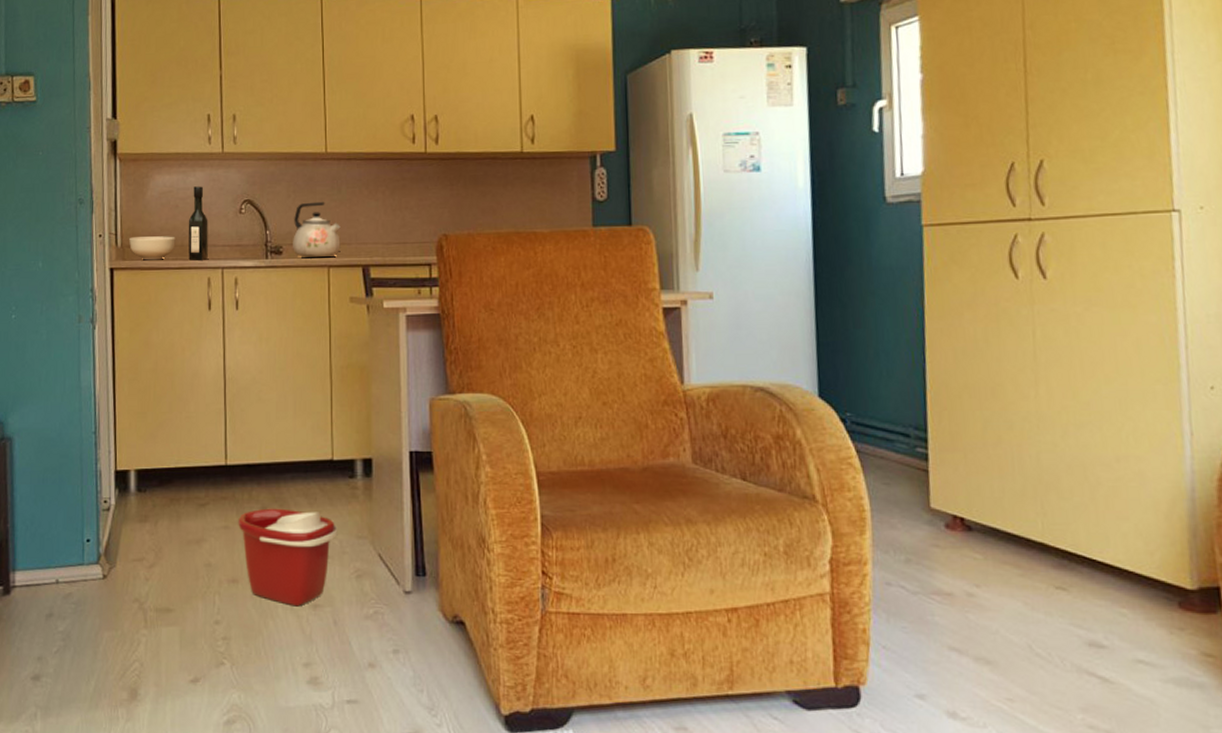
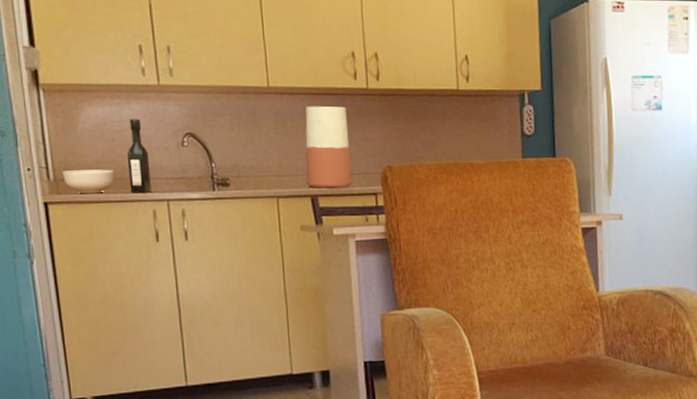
kettle: present [293,201,341,258] -> none [239,135,288,190]
vase: none [358,171,405,258] -> present [305,106,352,189]

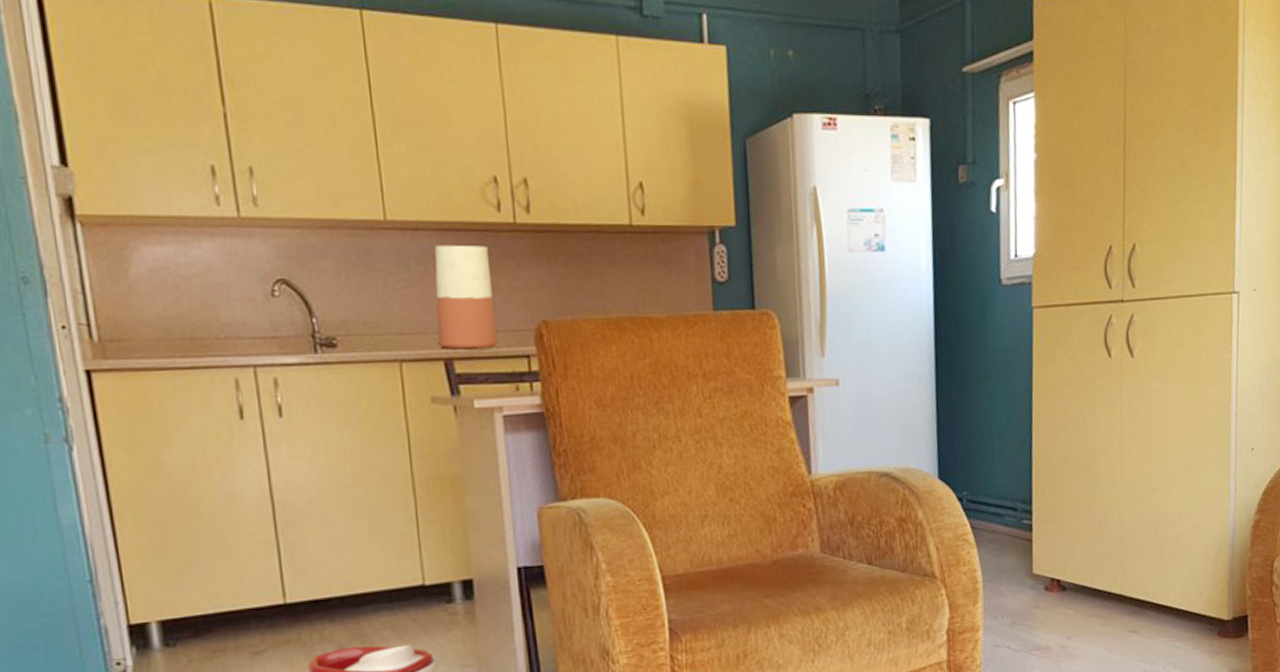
bowl: present [61,169,115,194] -> none [109,326,182,359]
bottle: present [126,119,151,194] -> none [197,261,232,359]

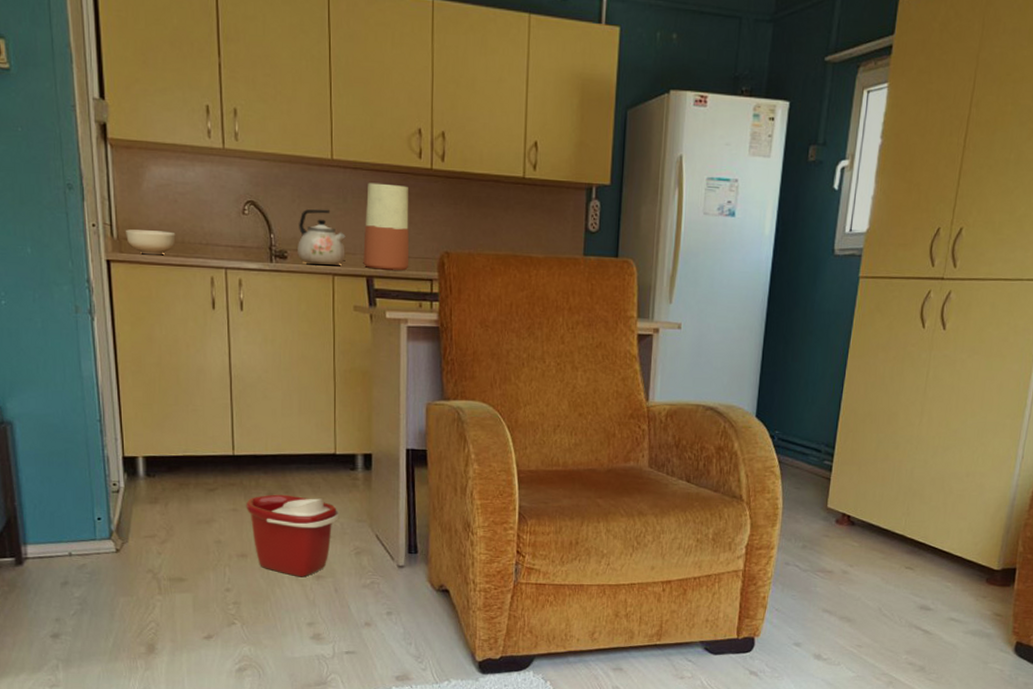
bowl: none [109,326,182,359] -> present [125,229,176,255]
kettle: none [348,281,414,352] -> present [298,209,346,266]

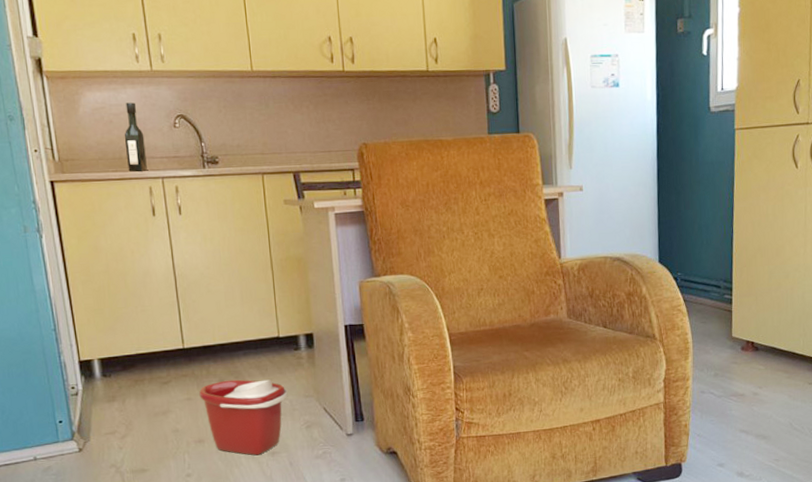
bowl: present [125,229,176,255] -> none [65,149,114,173]
bottle: none [188,182,210,260] -> present [124,102,147,172]
kettle: present [298,209,346,266] -> none [226,115,272,167]
vase: present [363,182,409,271] -> none [286,88,330,165]

